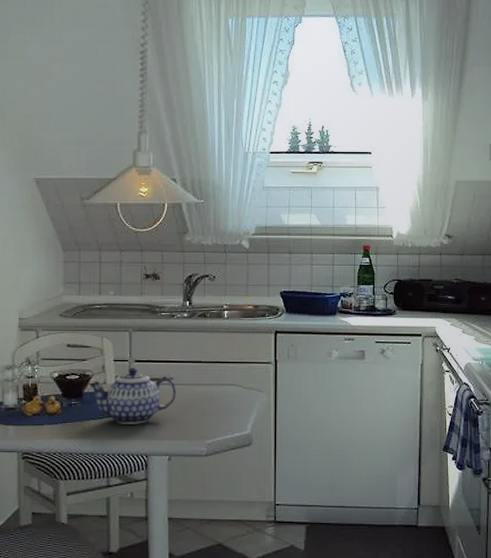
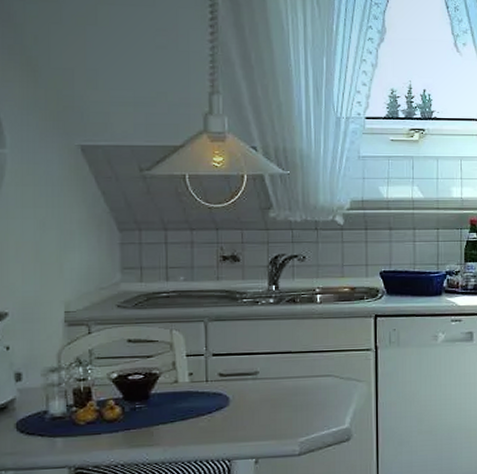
teapot: present [88,367,176,424] -> none [156,362,262,427]

